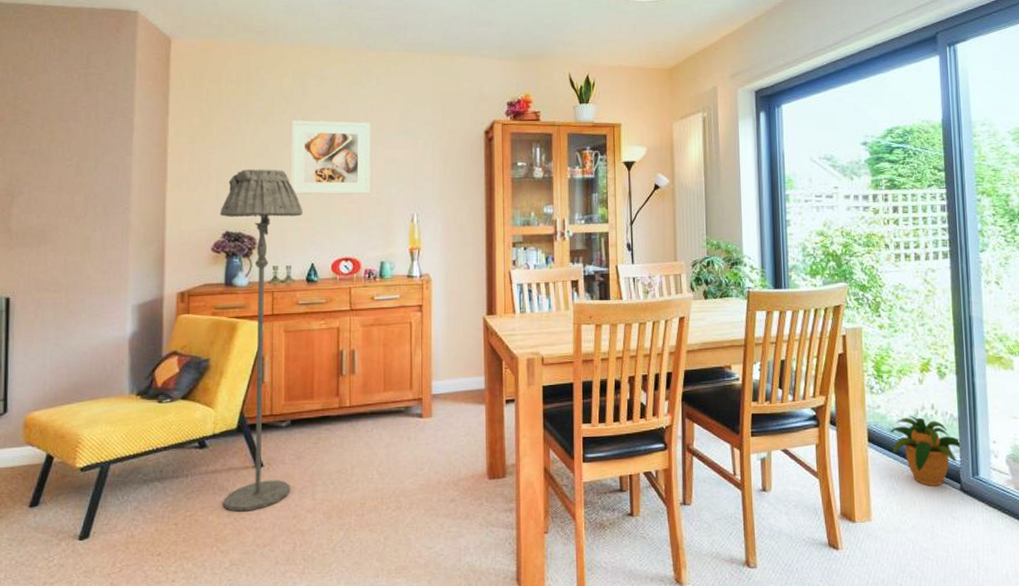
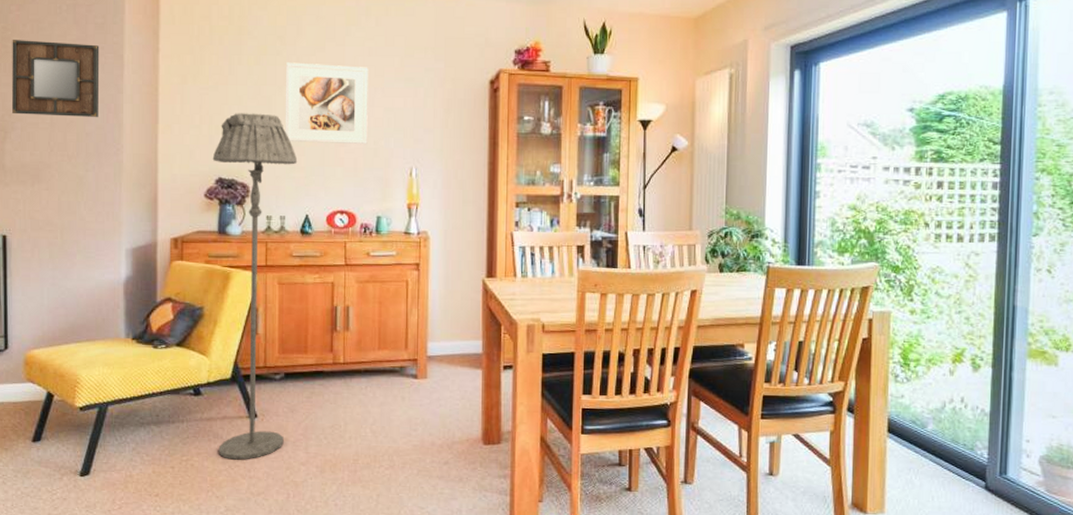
home mirror: none [20,108,110,179] -> present [12,40,100,117]
potted plant: present [890,415,962,486] -> none [913,407,991,483]

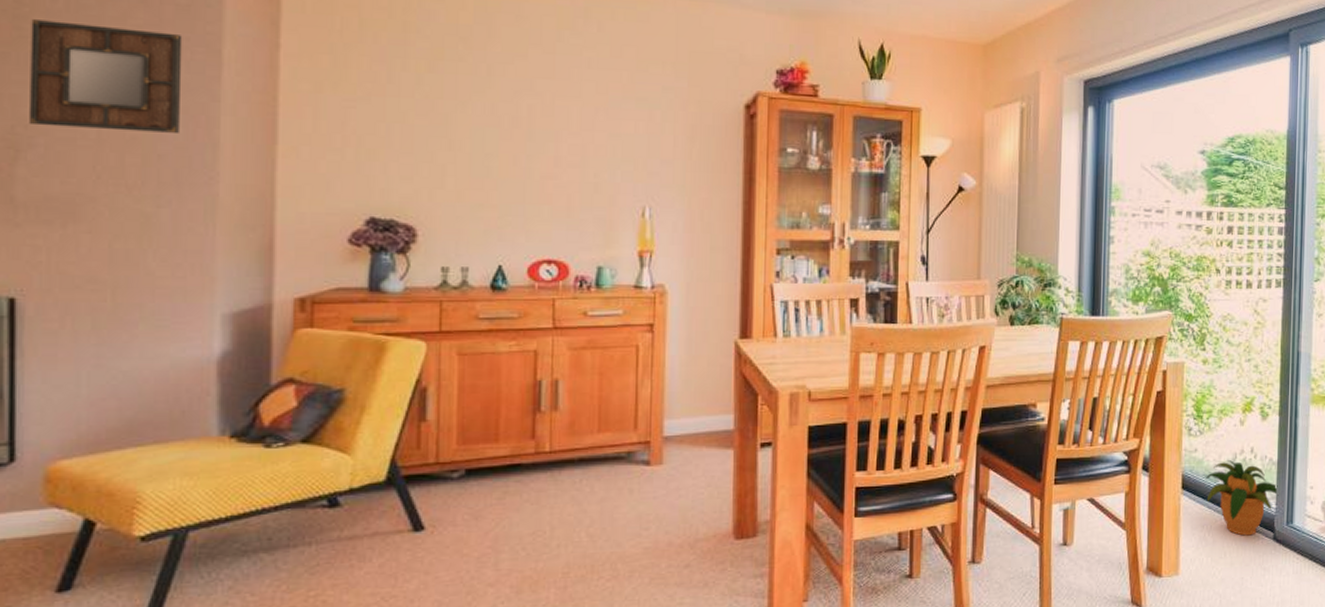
floor lamp: present [212,113,298,460] -> none [361,133,488,589]
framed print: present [285,62,368,145] -> none [469,71,587,178]
potted plant: none [913,407,991,483] -> present [1206,459,1279,536]

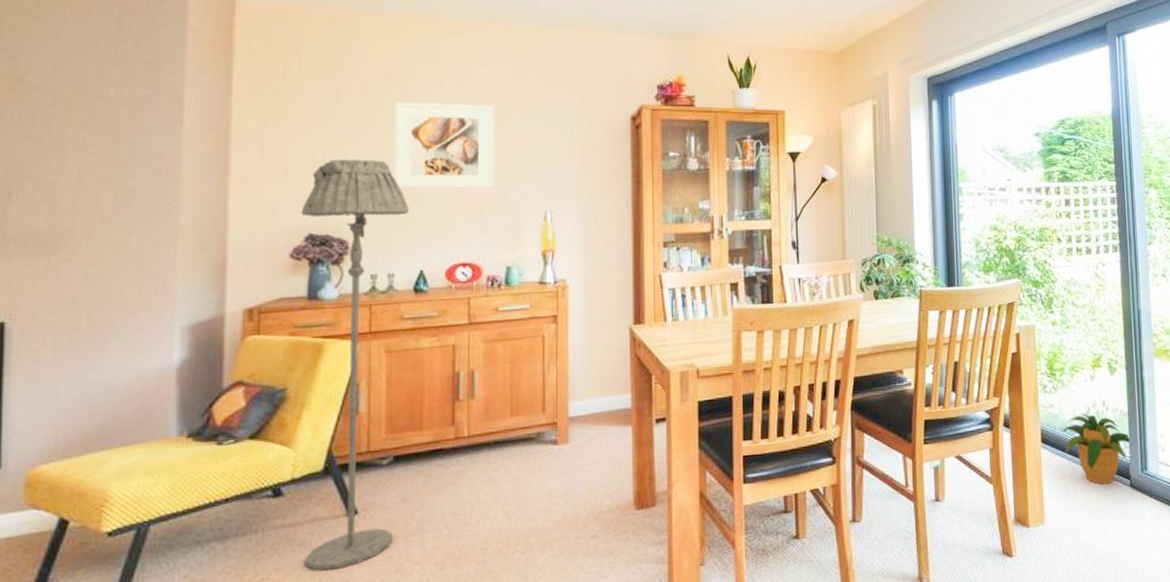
home mirror: present [30,19,183,133] -> none [21,81,151,171]
floor lamp: none [361,133,488,589] -> present [301,159,410,571]
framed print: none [469,71,587,178] -> present [393,102,494,190]

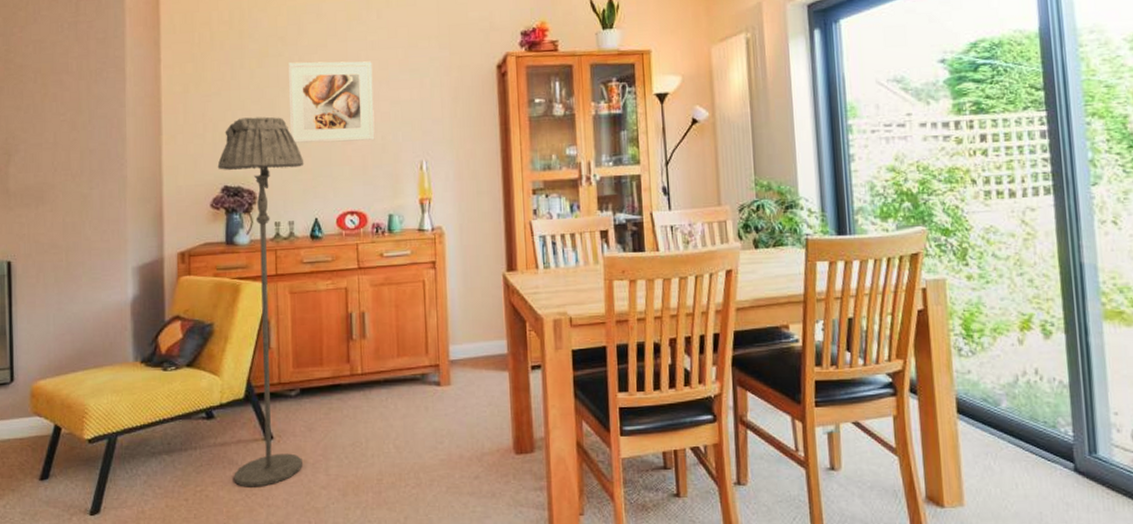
potted plant: present [1063,413,1132,485] -> none [984,381,1075,466]

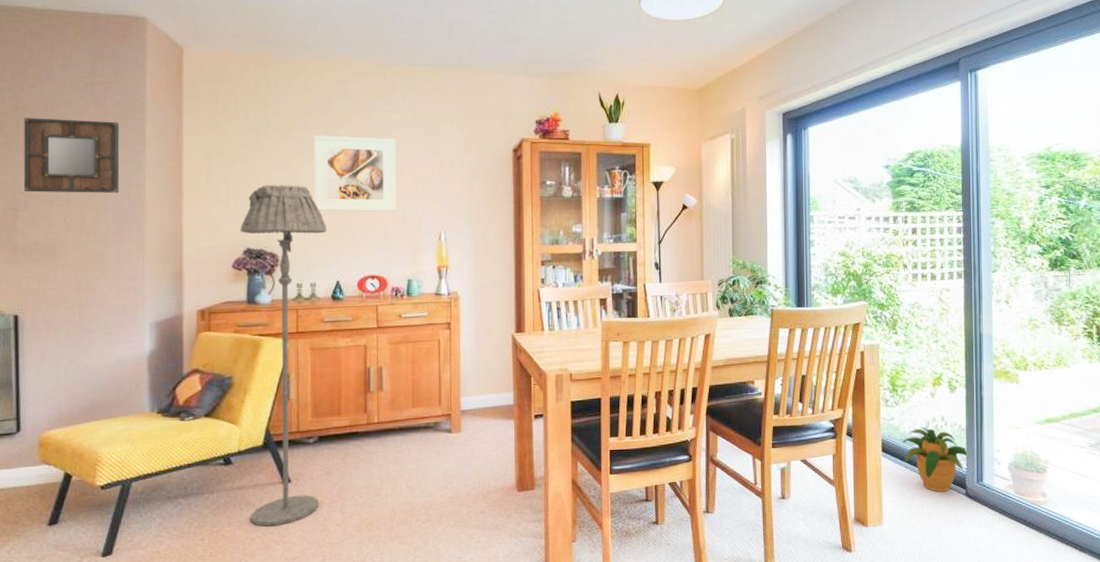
home mirror: none [15,60,102,137] -> present [24,118,120,193]
potted plant: none [984,381,1075,466] -> present [903,426,969,492]

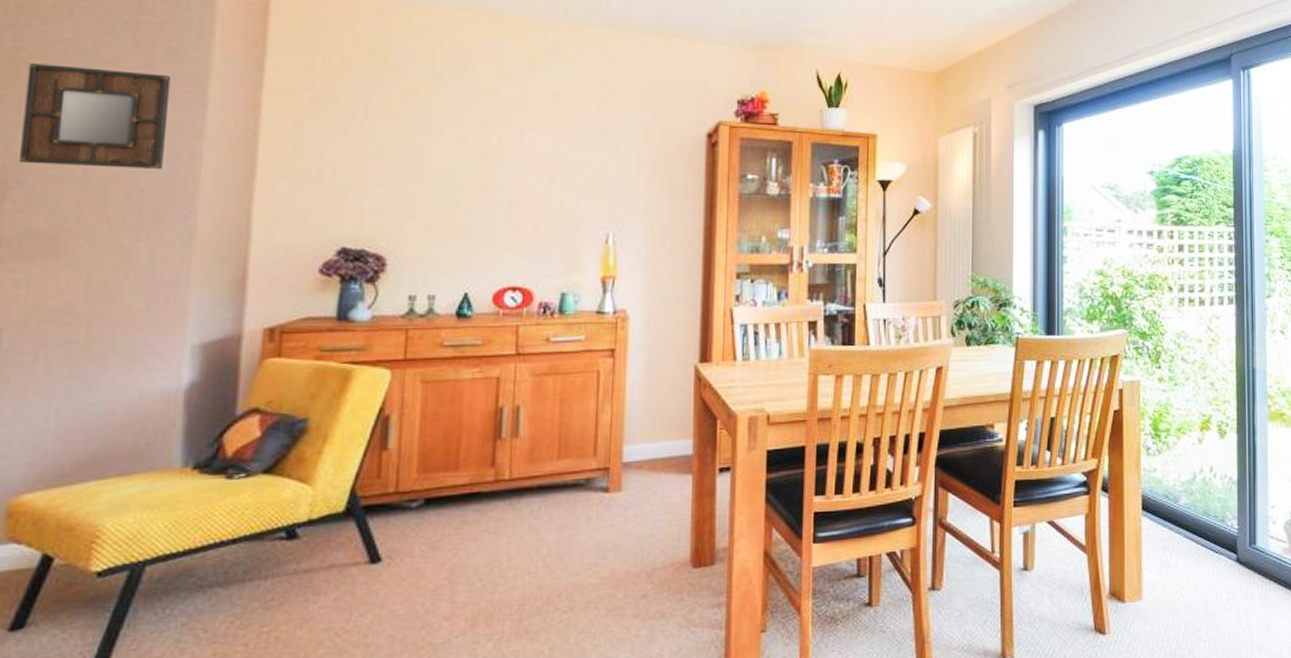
floor lamp: present [240,185,327,527] -> none [319,166,456,624]
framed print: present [313,135,397,212] -> none [439,105,556,207]
potted plant: present [903,426,969,492] -> none [1166,479,1240,558]

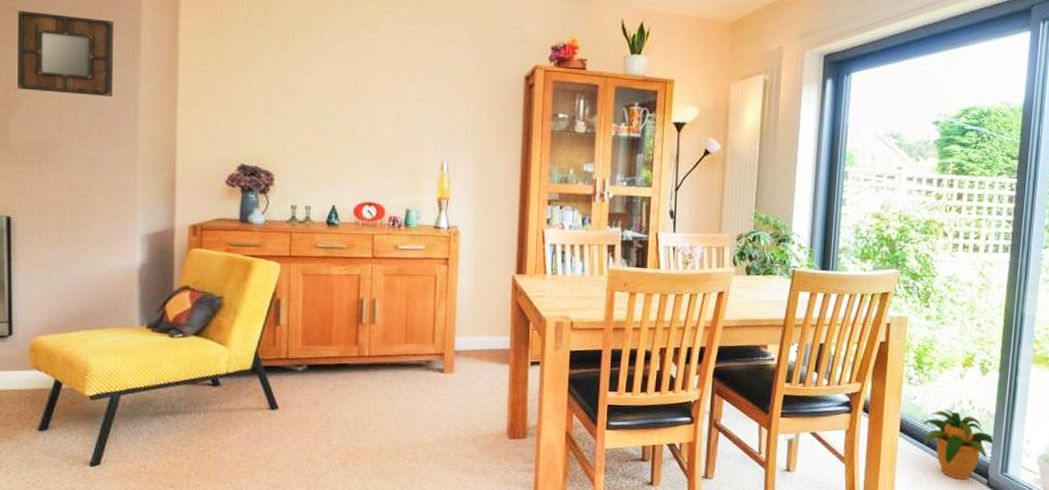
potted plant: none [1166,479,1240,558] -> present [923,408,995,480]

